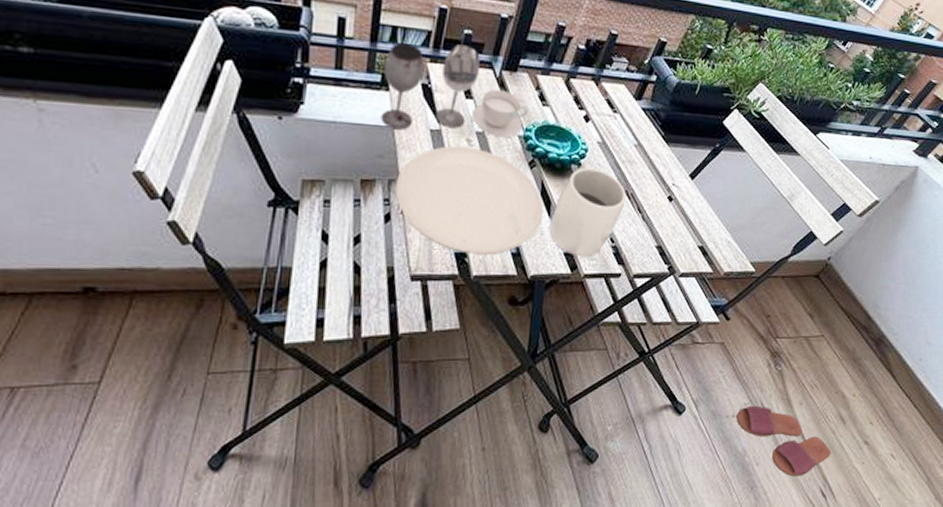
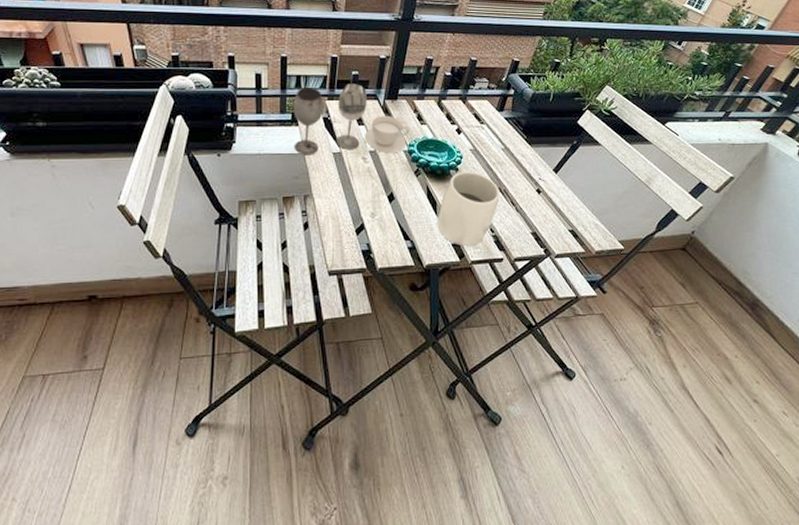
plate: present [395,145,544,255] -> none [310,163,431,251]
slippers: present [737,405,831,477] -> none [624,369,721,435]

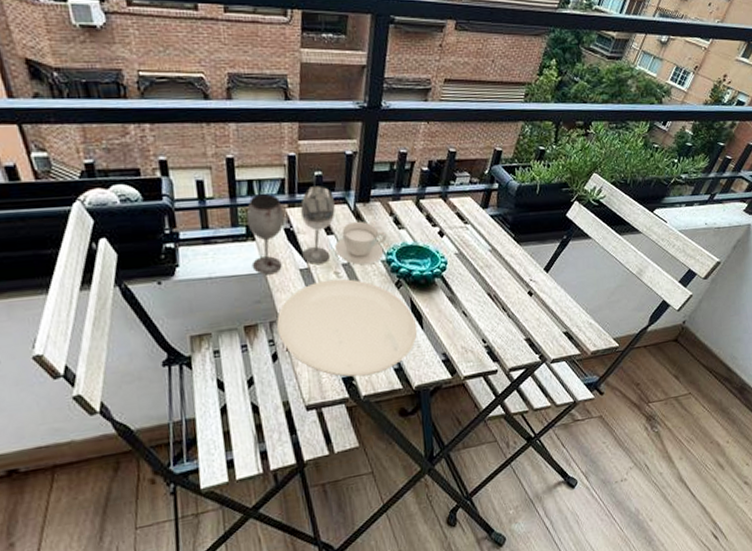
plate: none [310,163,431,251] -> present [277,278,418,378]
mug: present [437,168,500,247] -> none [424,274,490,362]

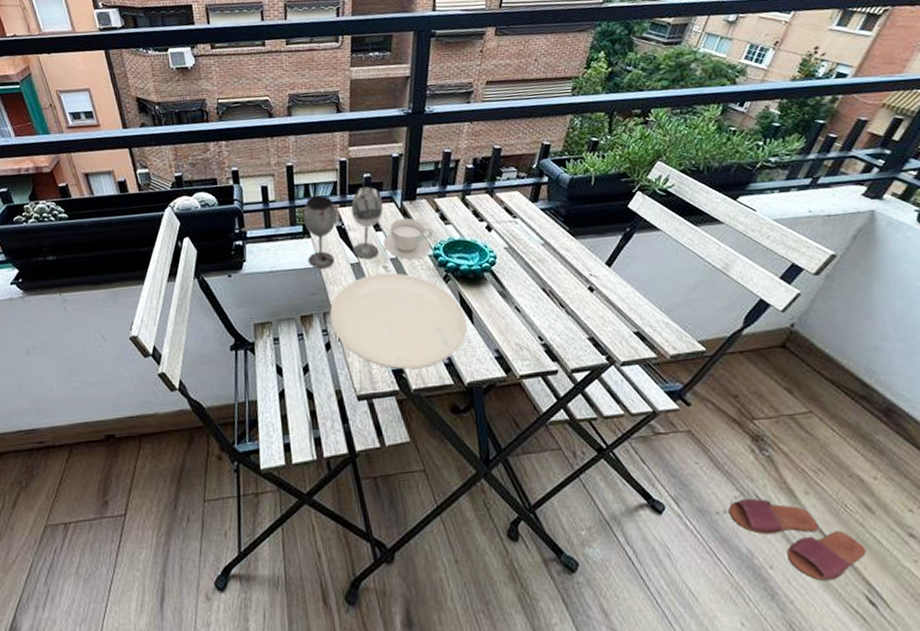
slippers: none [625,467,716,525] -> present [728,498,866,581]

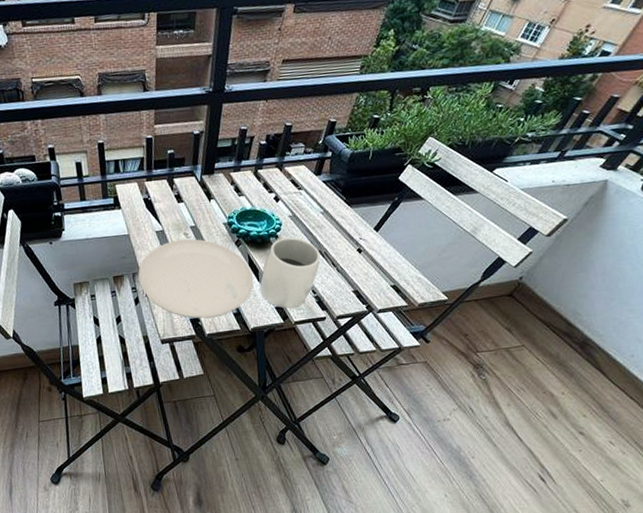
wineglass: present [303,186,383,269] -> none [114,162,185,237]
teacup: present [382,217,434,259] -> none [184,190,229,227]
mug: none [474,269,546,359] -> present [259,234,321,309]
slippers: present [728,498,866,581] -> none [448,410,545,466]

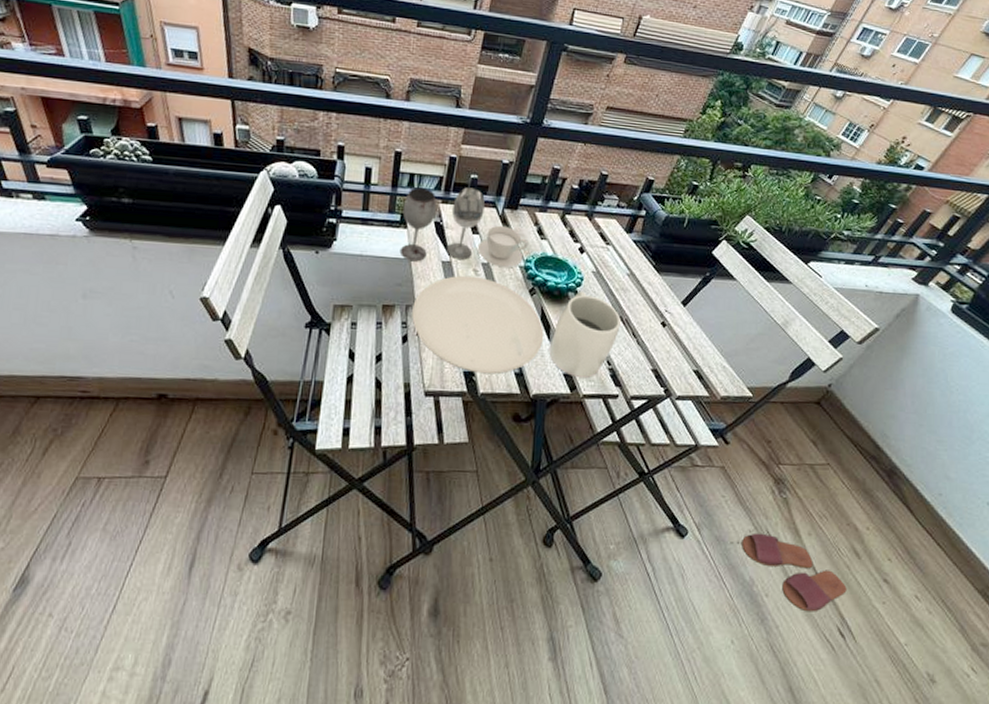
wineglass: none [114,162,185,237] -> present [399,187,485,262]
teacup: none [184,190,229,227] -> present [477,225,529,267]
slippers: none [448,410,545,466] -> present [742,533,847,612]

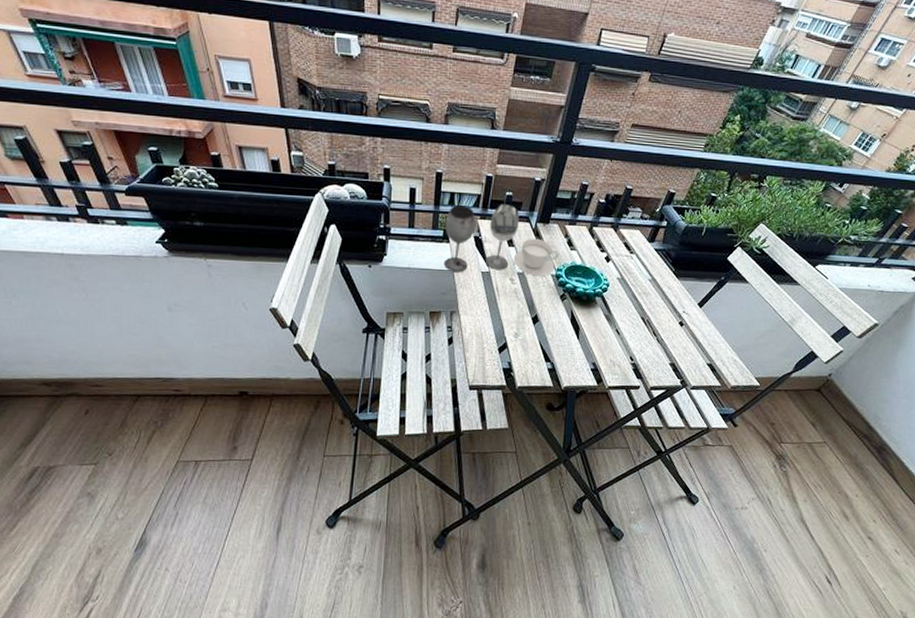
plate: present [412,275,544,375] -> none [456,284,574,370]
mug: present [549,290,621,379] -> none [578,295,643,373]
slippers: present [742,533,847,612] -> none [745,500,835,564]

